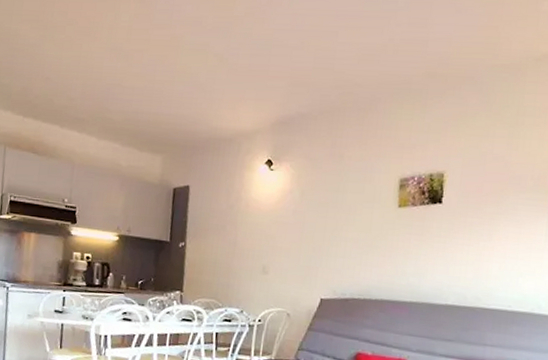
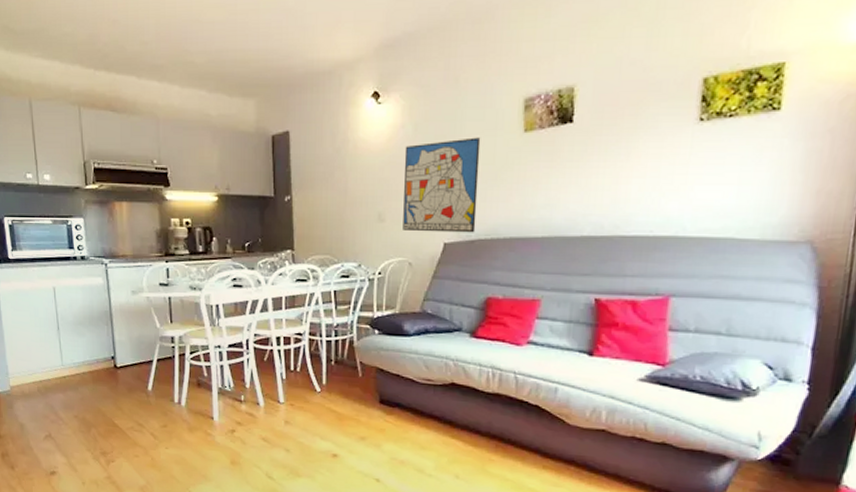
wall art: none [284,207,360,292] -> present [403,137,481,233]

